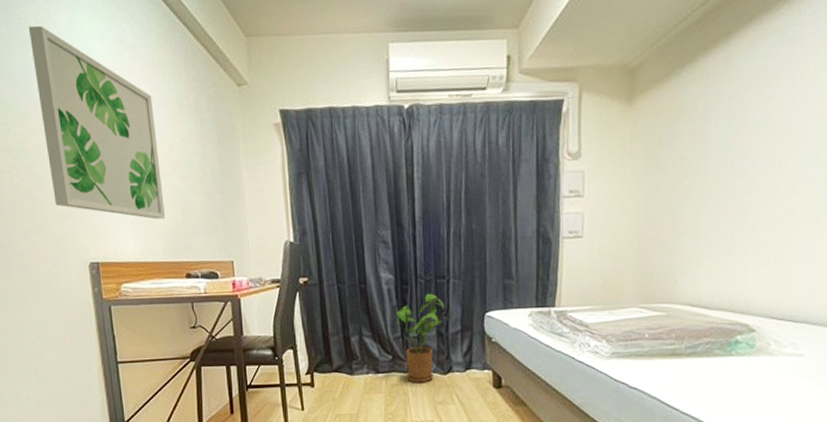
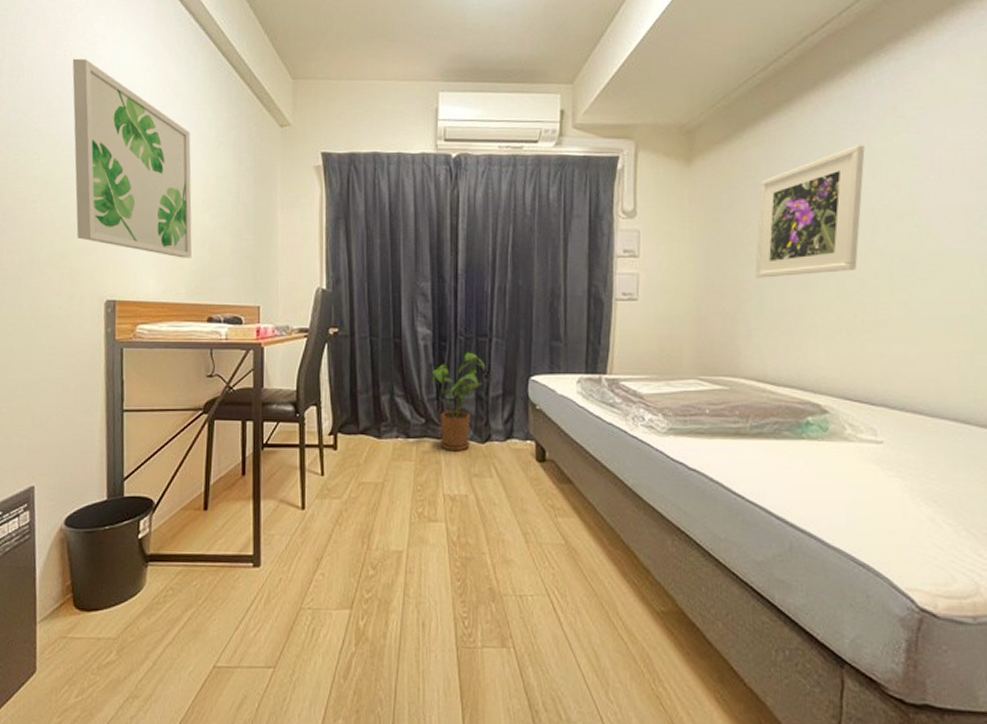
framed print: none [692,76,798,211] -> present [755,145,865,278]

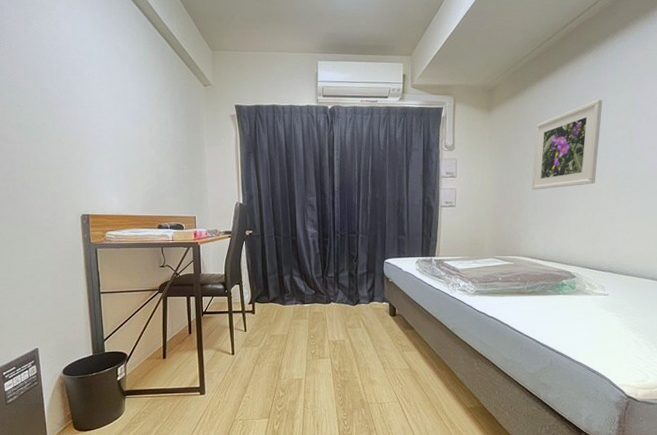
wall art: present [72,58,192,258] -> none [42,33,143,183]
house plant: present [431,352,484,452] -> none [318,244,354,312]

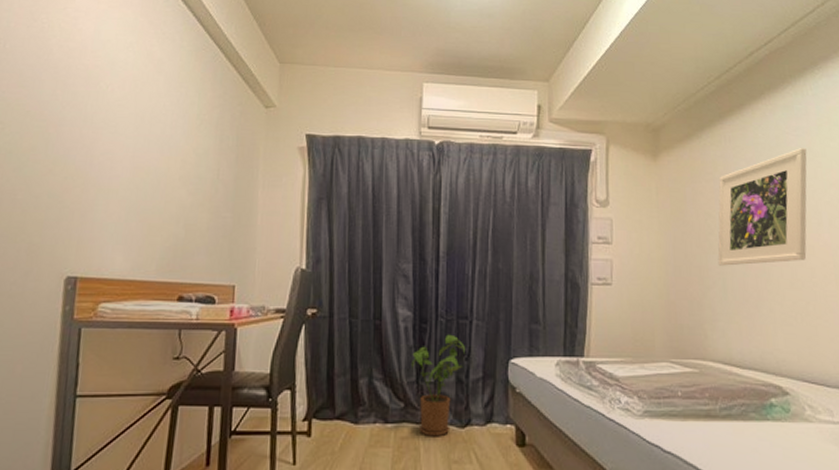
house plant: none [318,244,354,312] -> present [410,334,465,437]

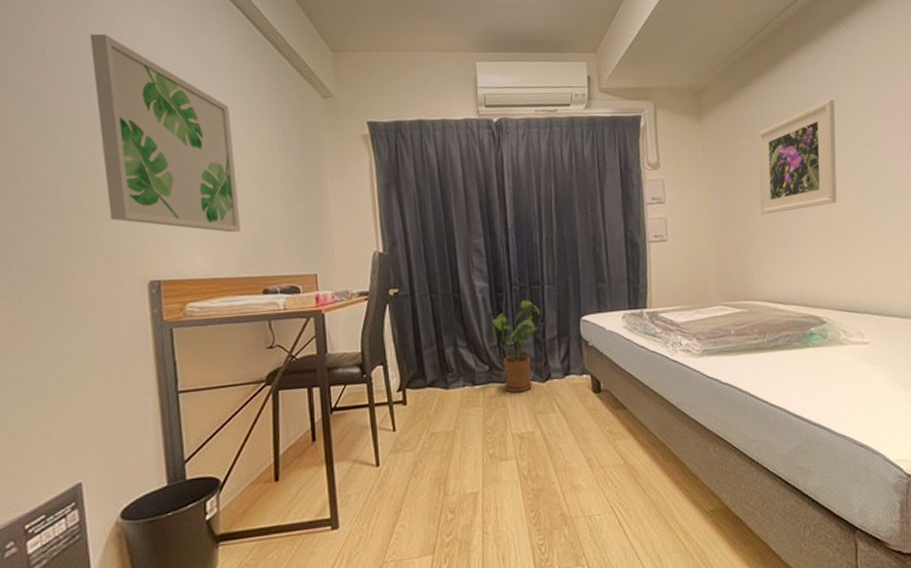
wall art: none [39,31,172,235] -> present [89,33,240,233]

